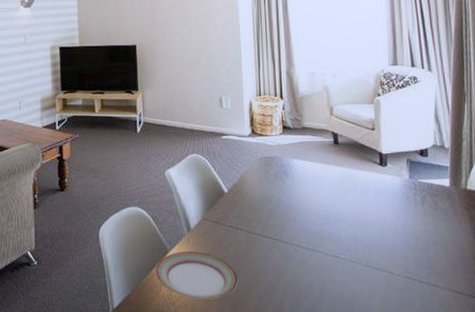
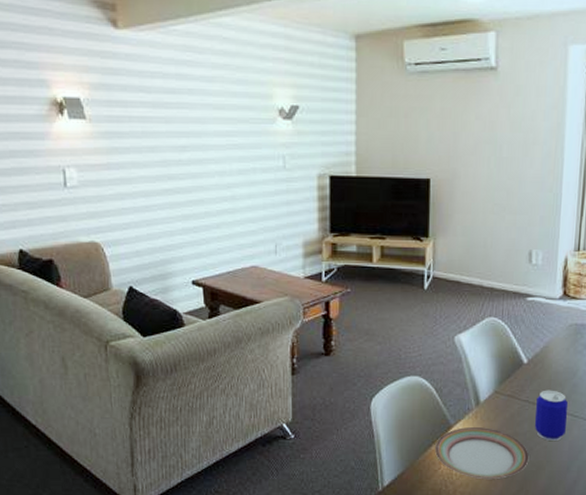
beer can: none [239,216,268,262] -> present [534,390,568,441]

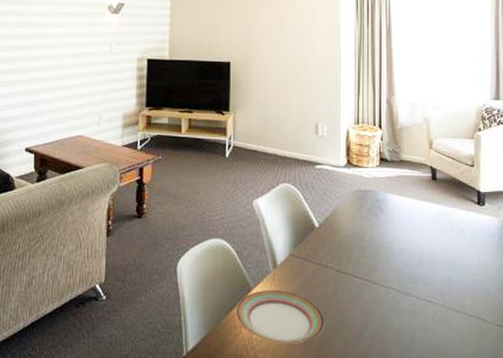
beer can: present [534,390,568,441] -> none [328,253,357,305]

